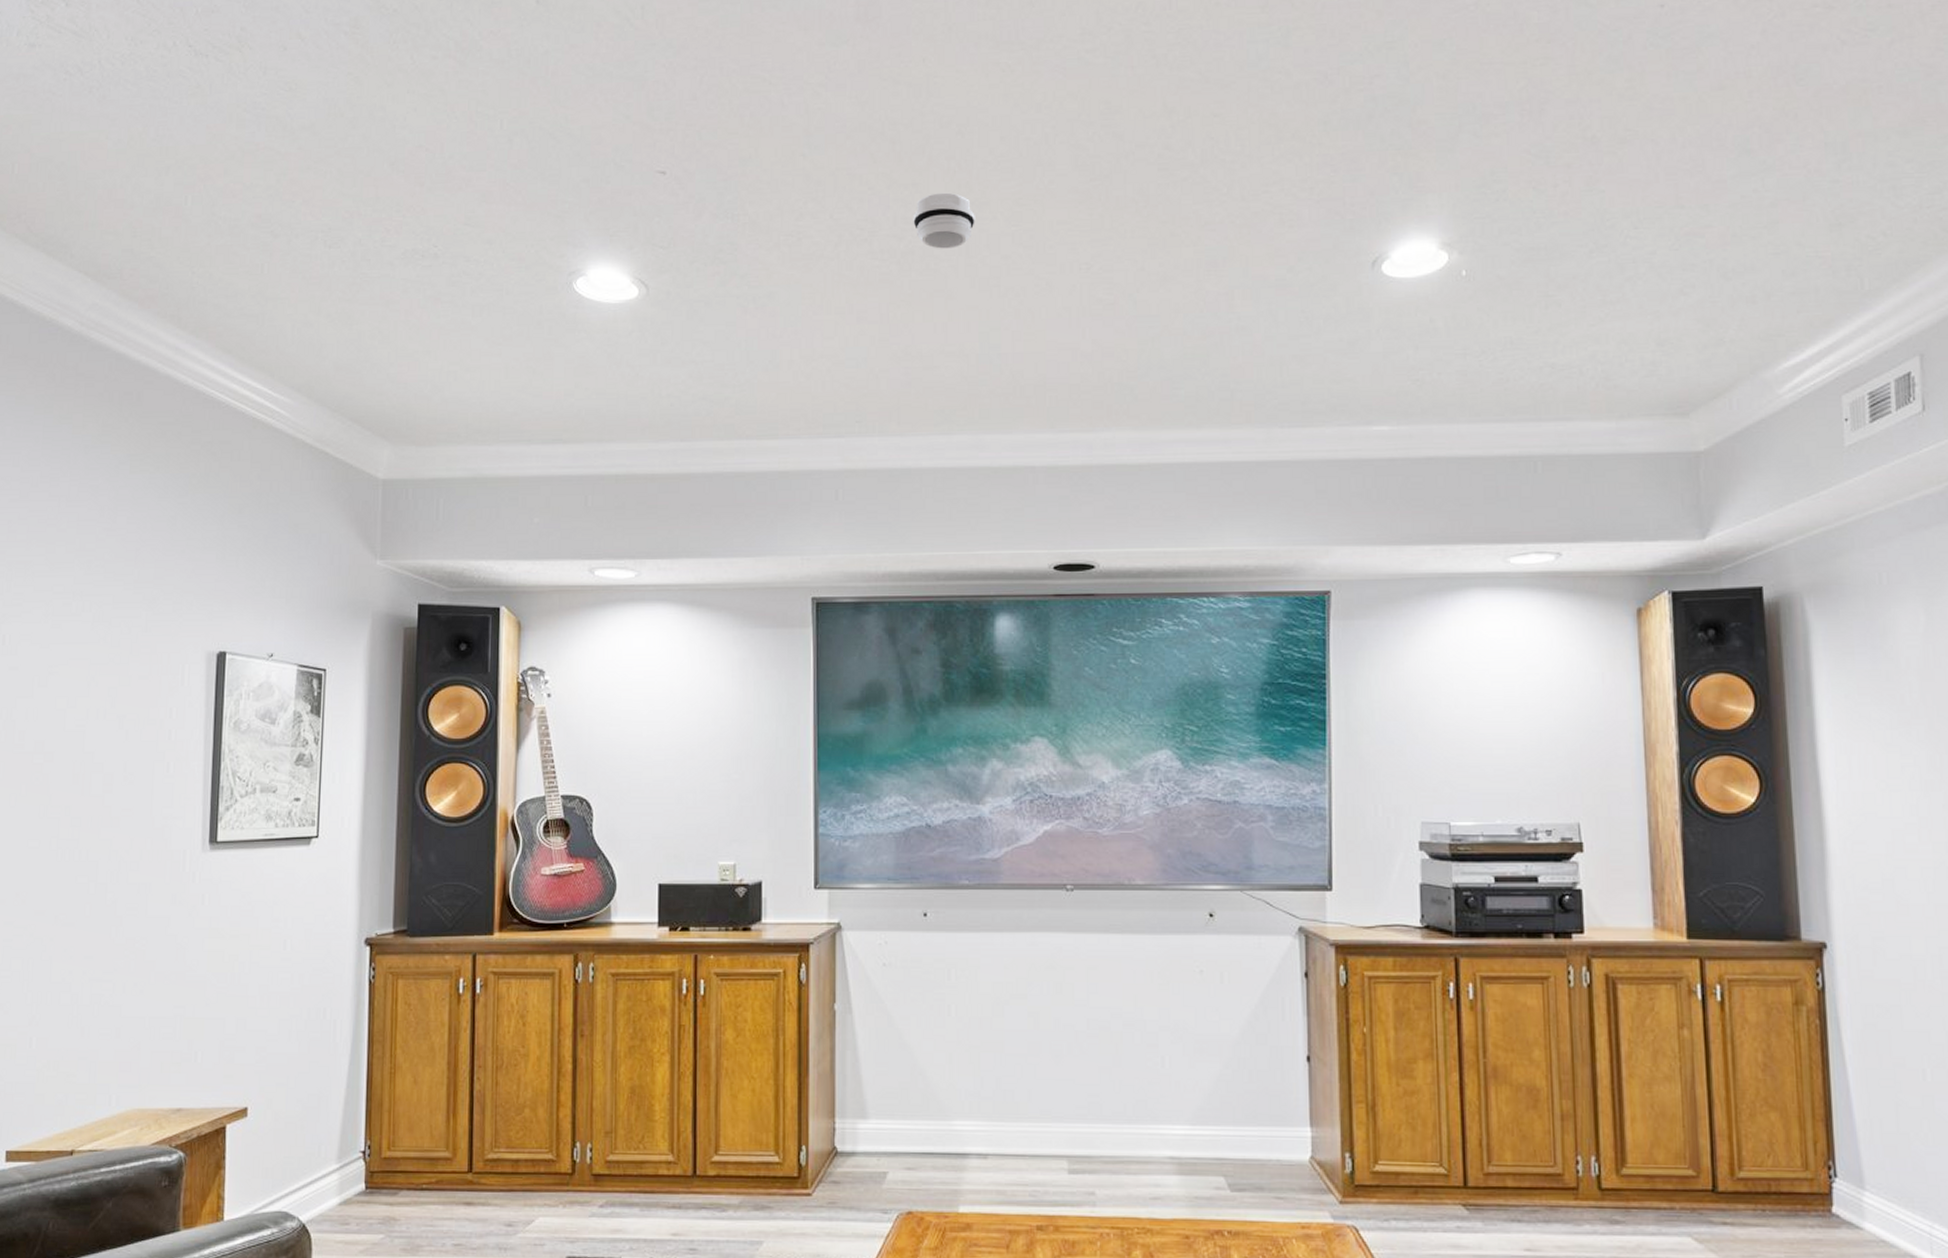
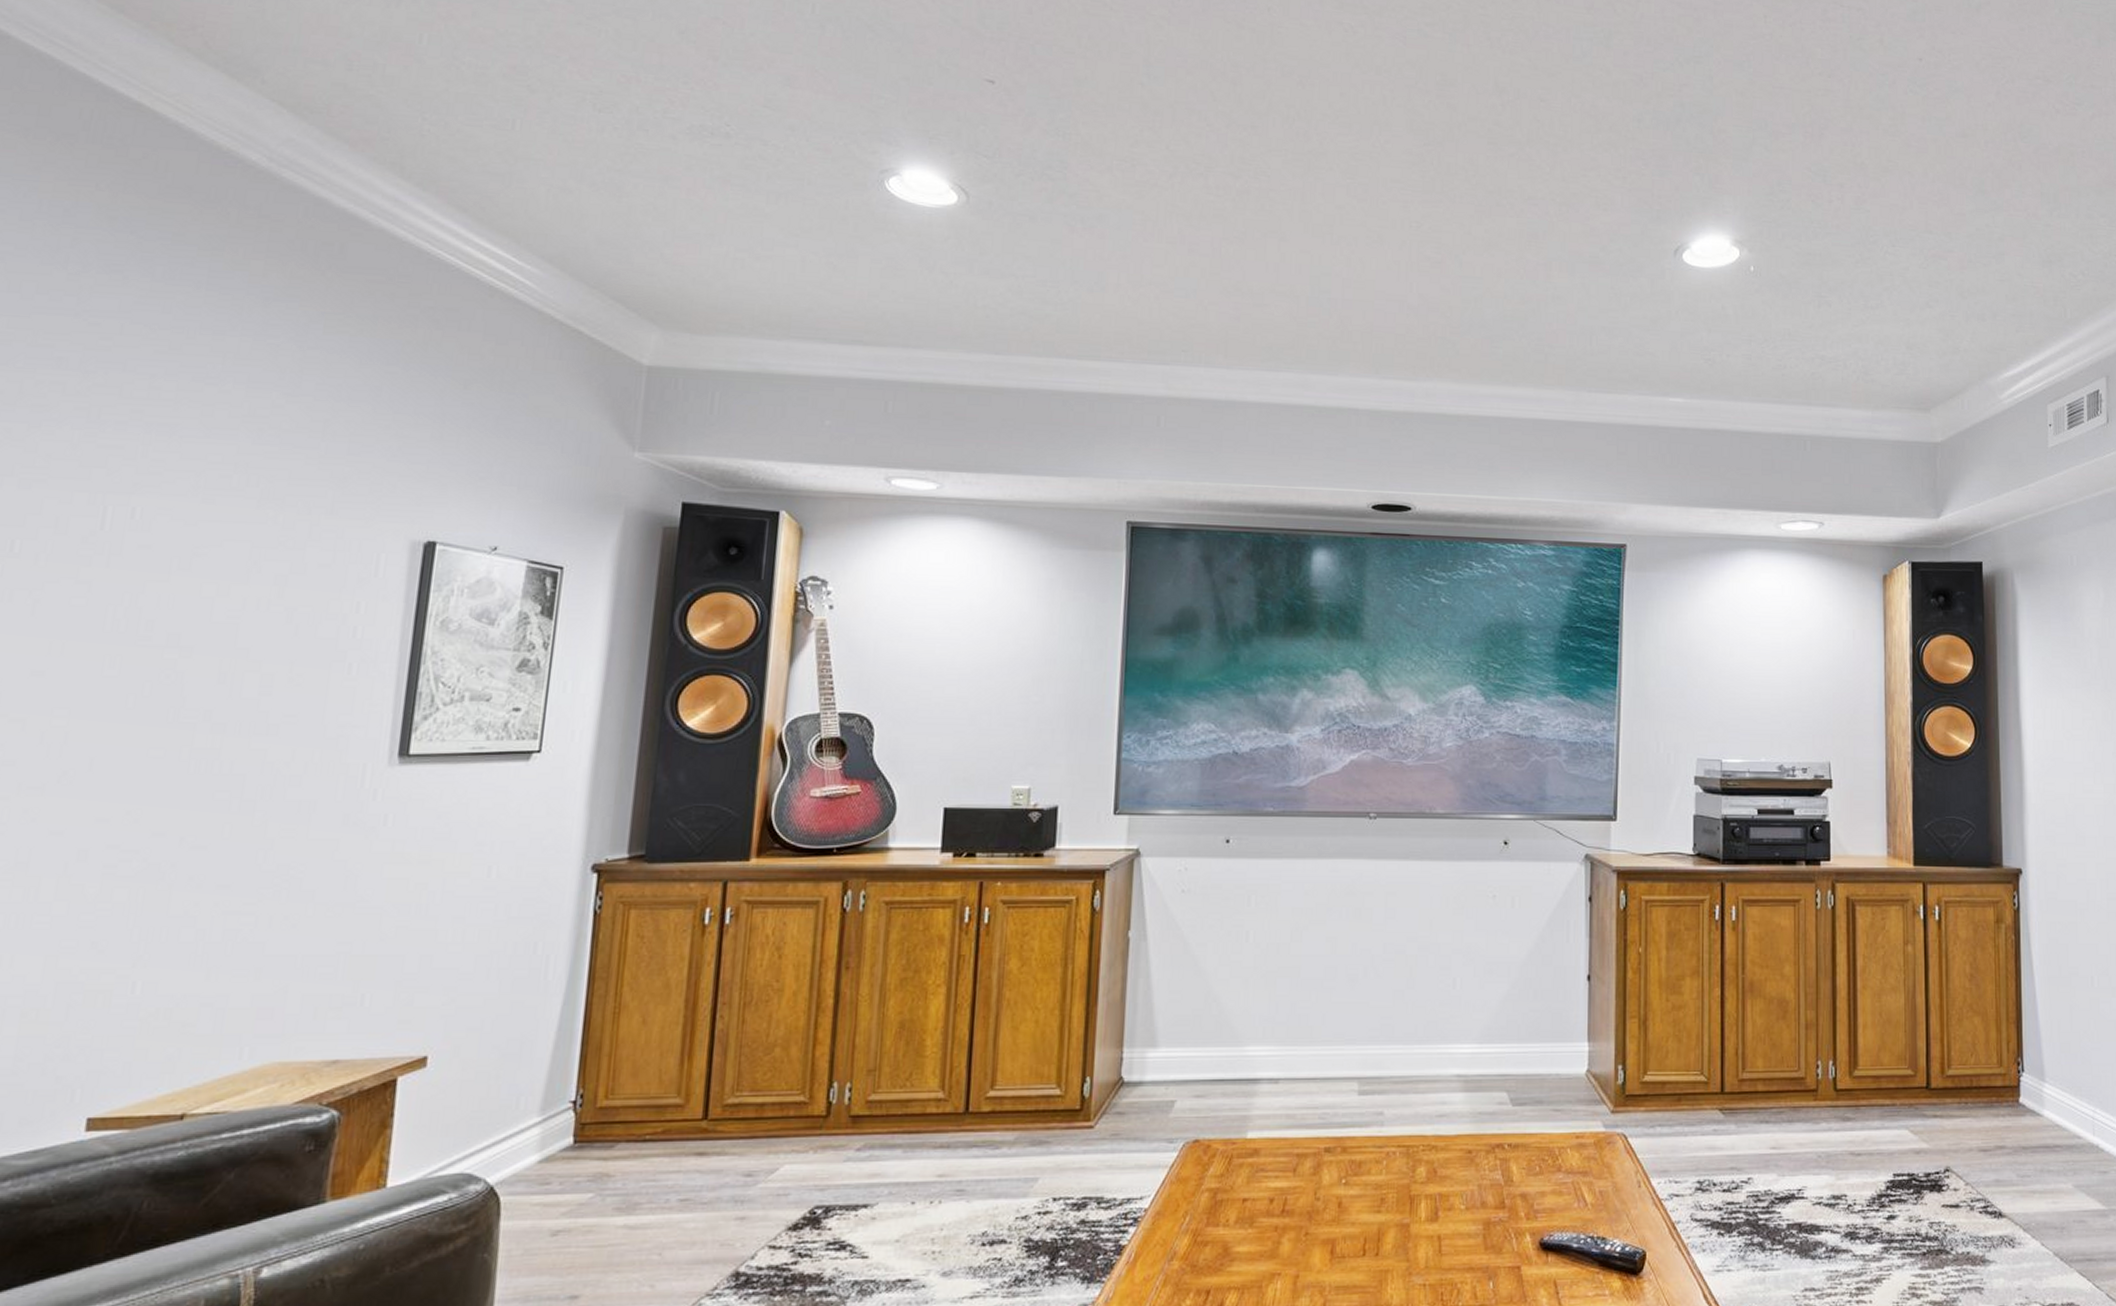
smoke detector: present [913,193,975,249] -> none [1250,138,1312,193]

